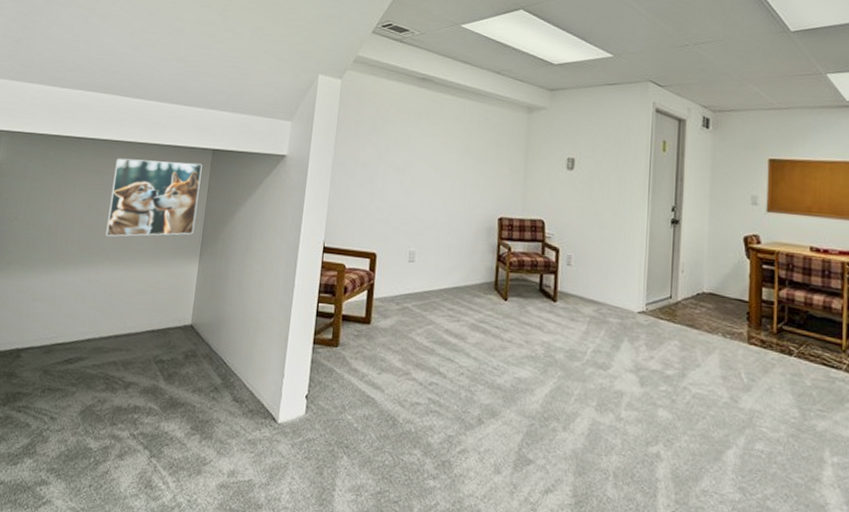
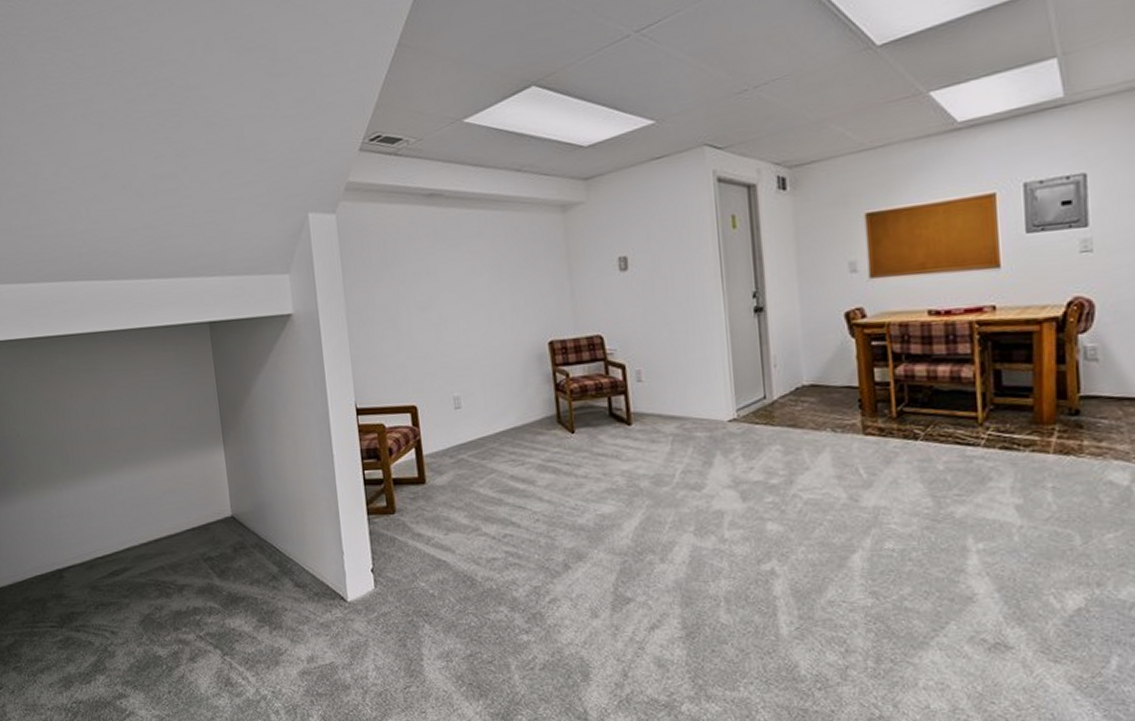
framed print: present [105,158,202,237] -> none [106,340,211,439]

